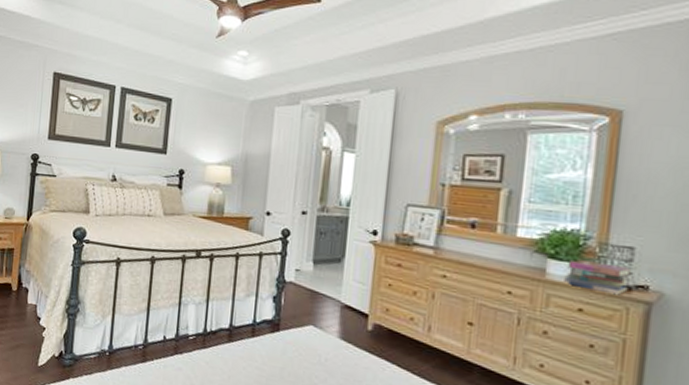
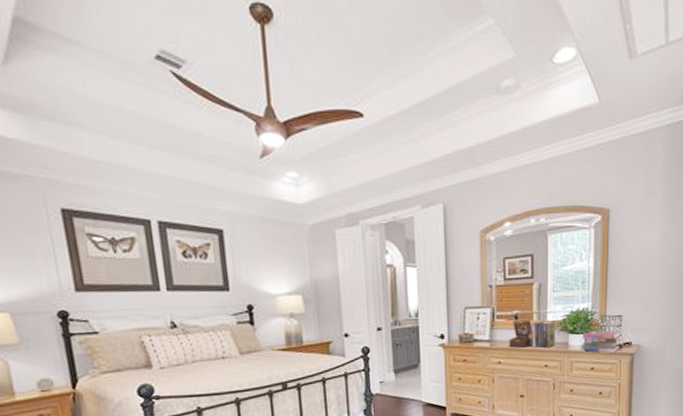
jewelry box: none [460,229,494,266] -> present [509,319,532,349]
books: none [486,235,529,271] -> present [528,320,555,348]

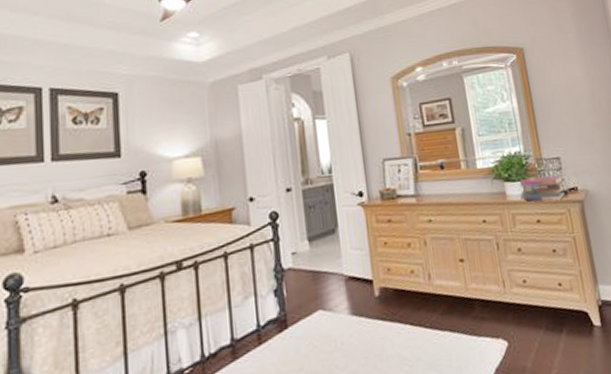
jewelry box: present [509,319,532,349] -> none [437,168,462,203]
books: present [528,320,555,348] -> none [457,168,491,201]

